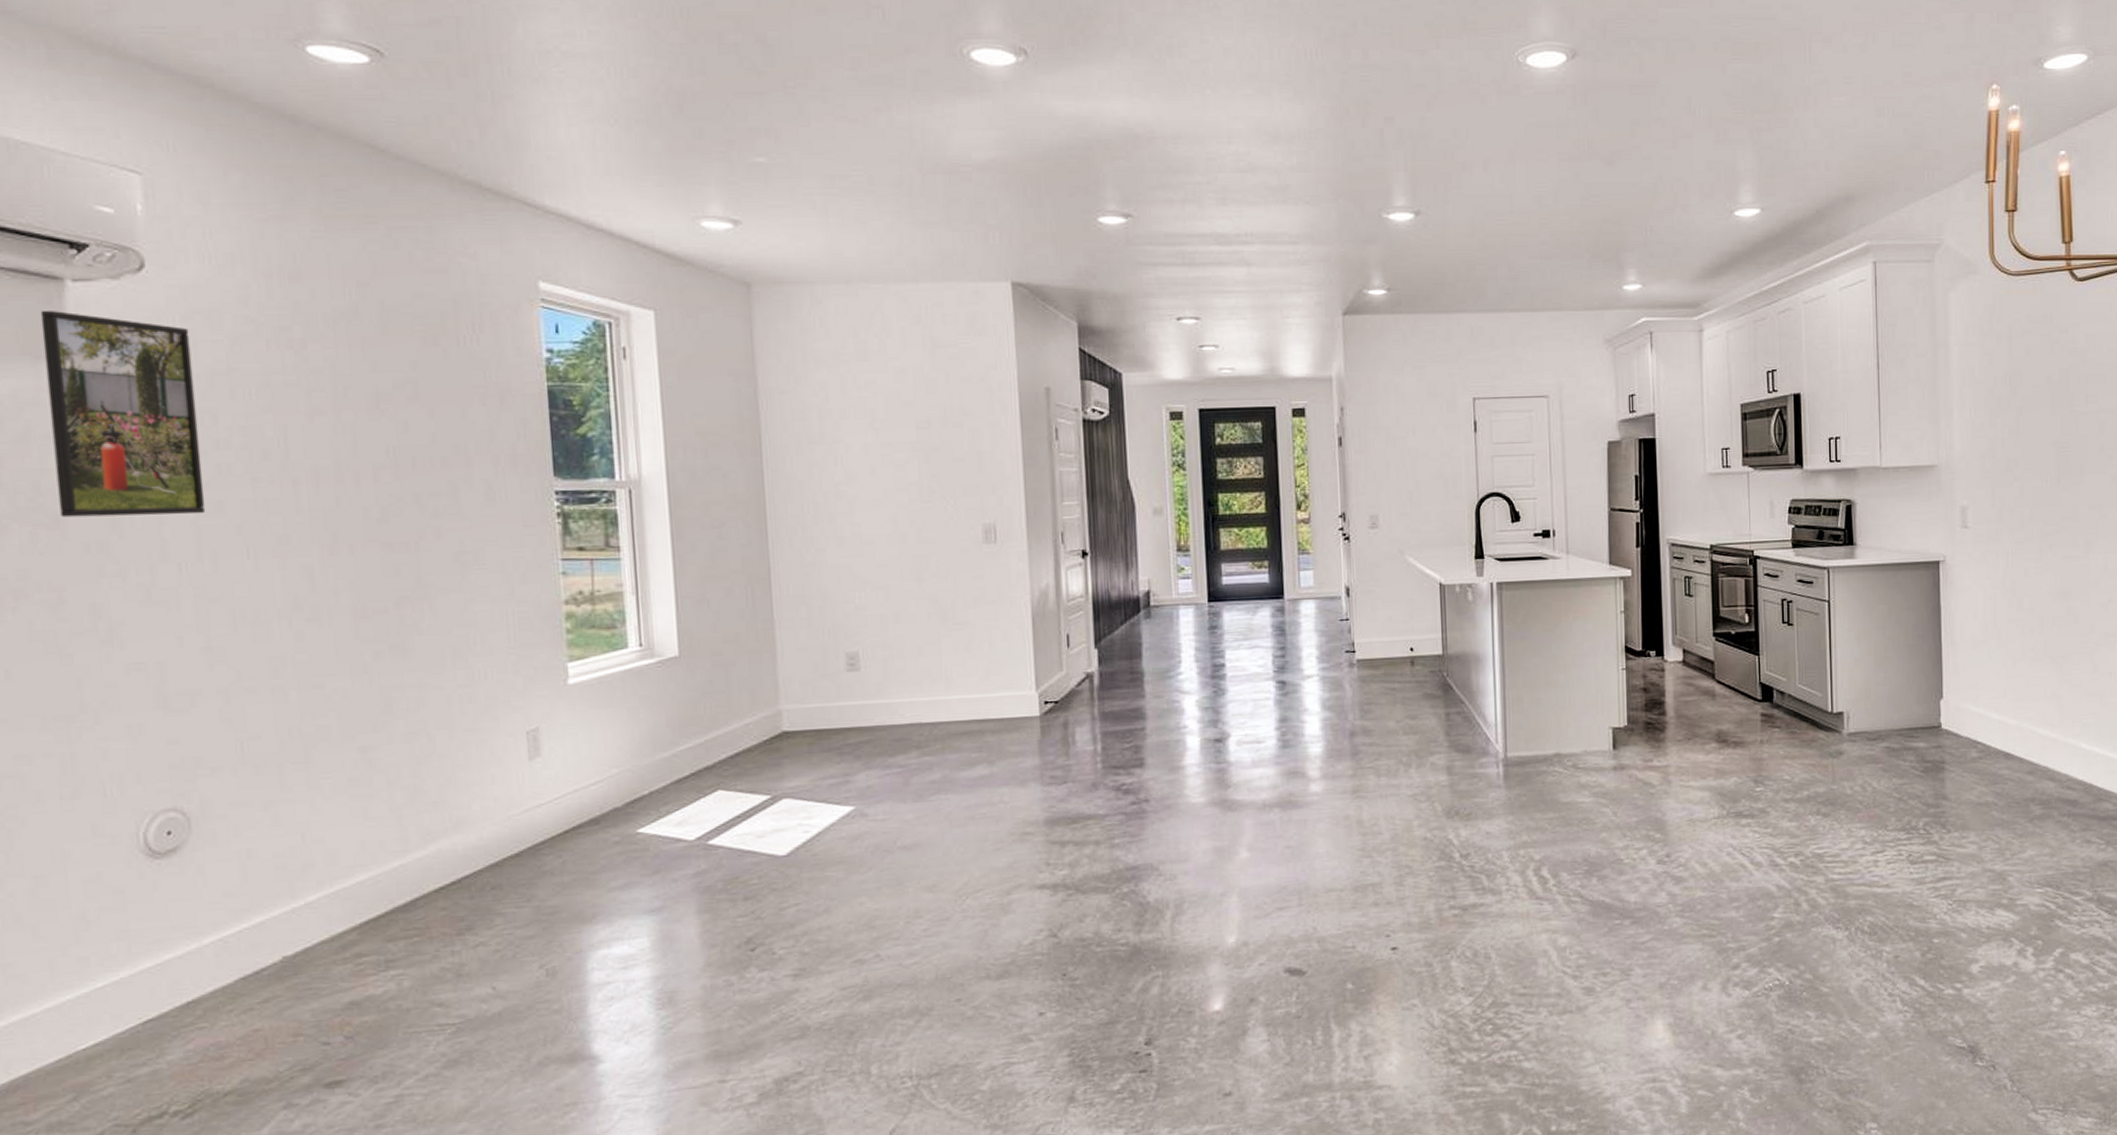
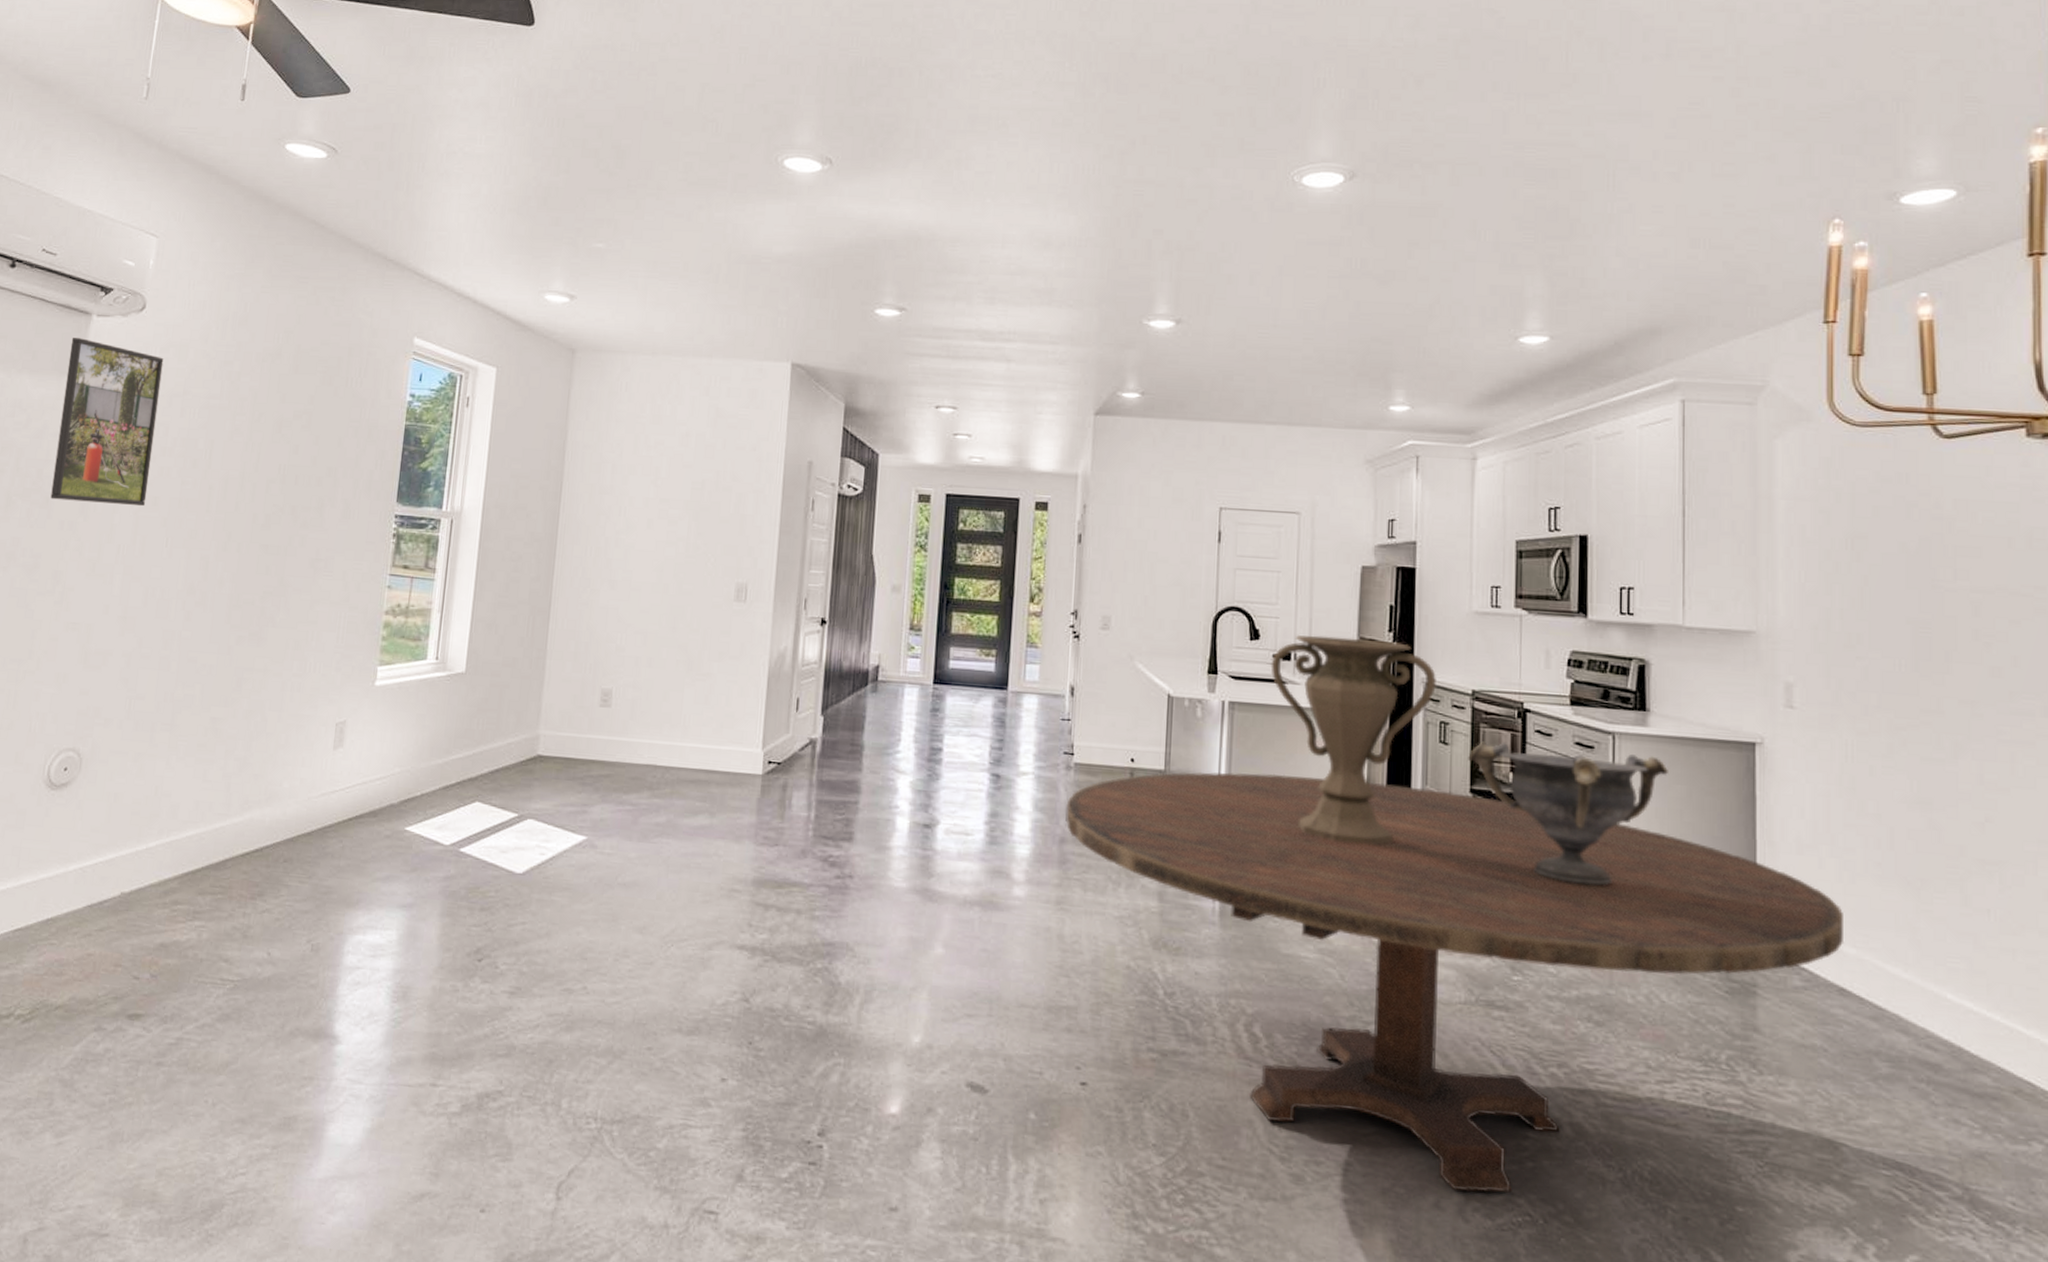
dining table: none [1353,637,2009,973] -> present [1065,772,1845,1193]
vase: none [1532,508,1679,696] -> present [1270,634,1436,845]
decorative bowl: none [1710,583,1872,701] -> present [1468,741,1668,885]

